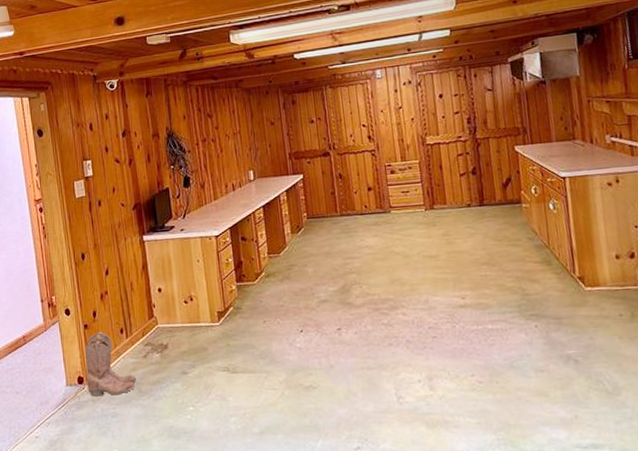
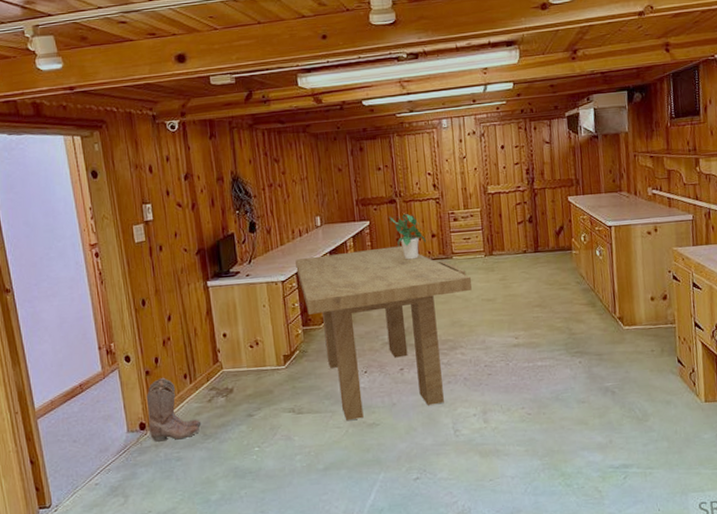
dining table: none [229,199,412,383] -> present [295,245,472,421]
potted plant: none [323,166,362,214] -> present [389,213,426,260]

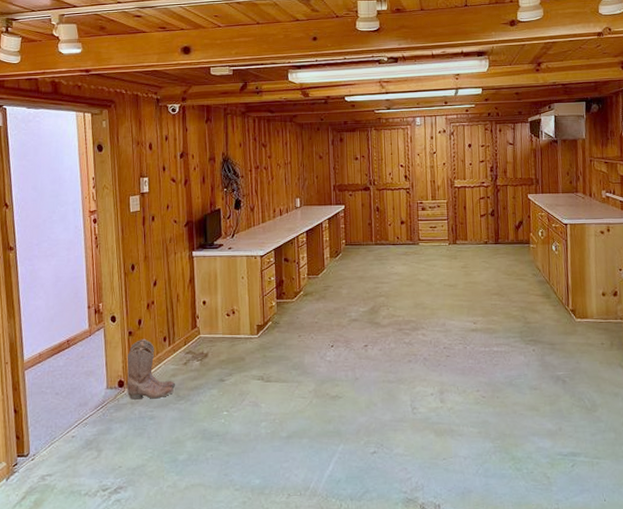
dining table: present [295,245,472,421] -> none [275,230,435,392]
potted plant: present [389,213,426,260] -> none [363,200,395,243]

